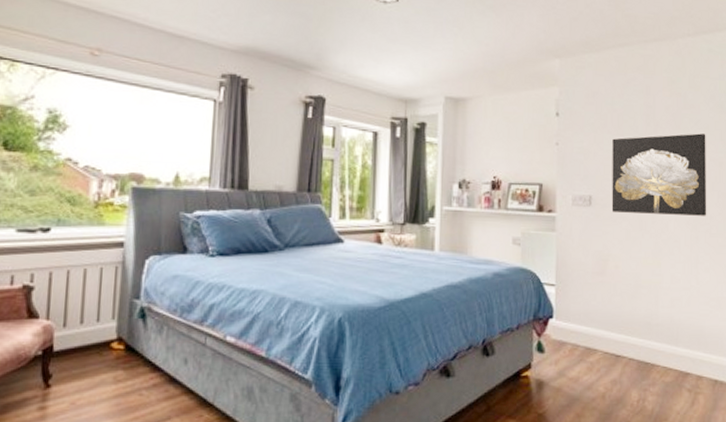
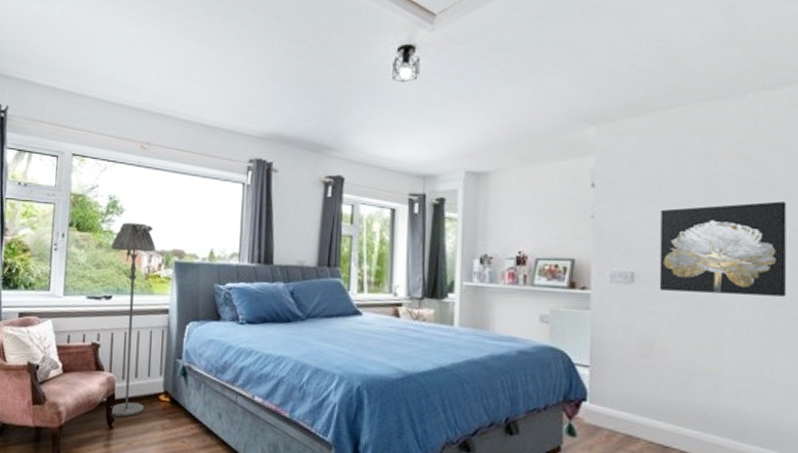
floor lamp: none [47,141,109,372] -> present [110,222,156,417]

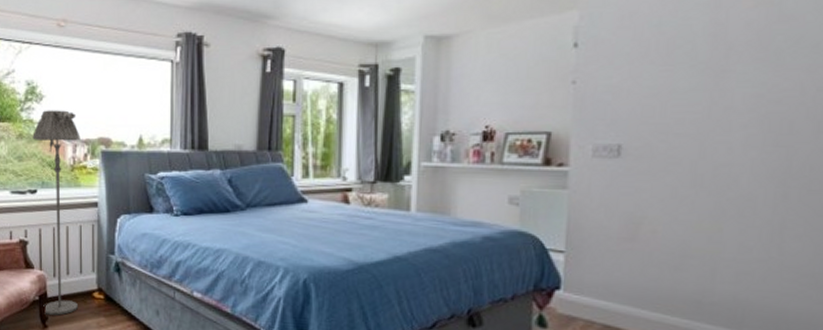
wall art: present [659,201,787,297] -> none [650,55,813,167]

